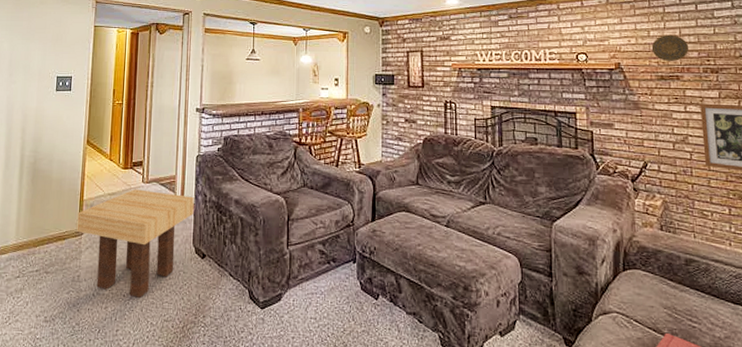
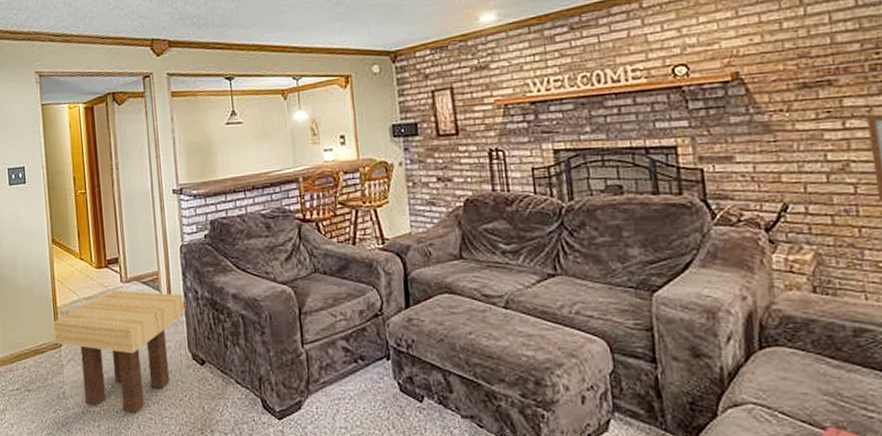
decorative plate: present [651,34,689,62] -> none [786,22,846,62]

